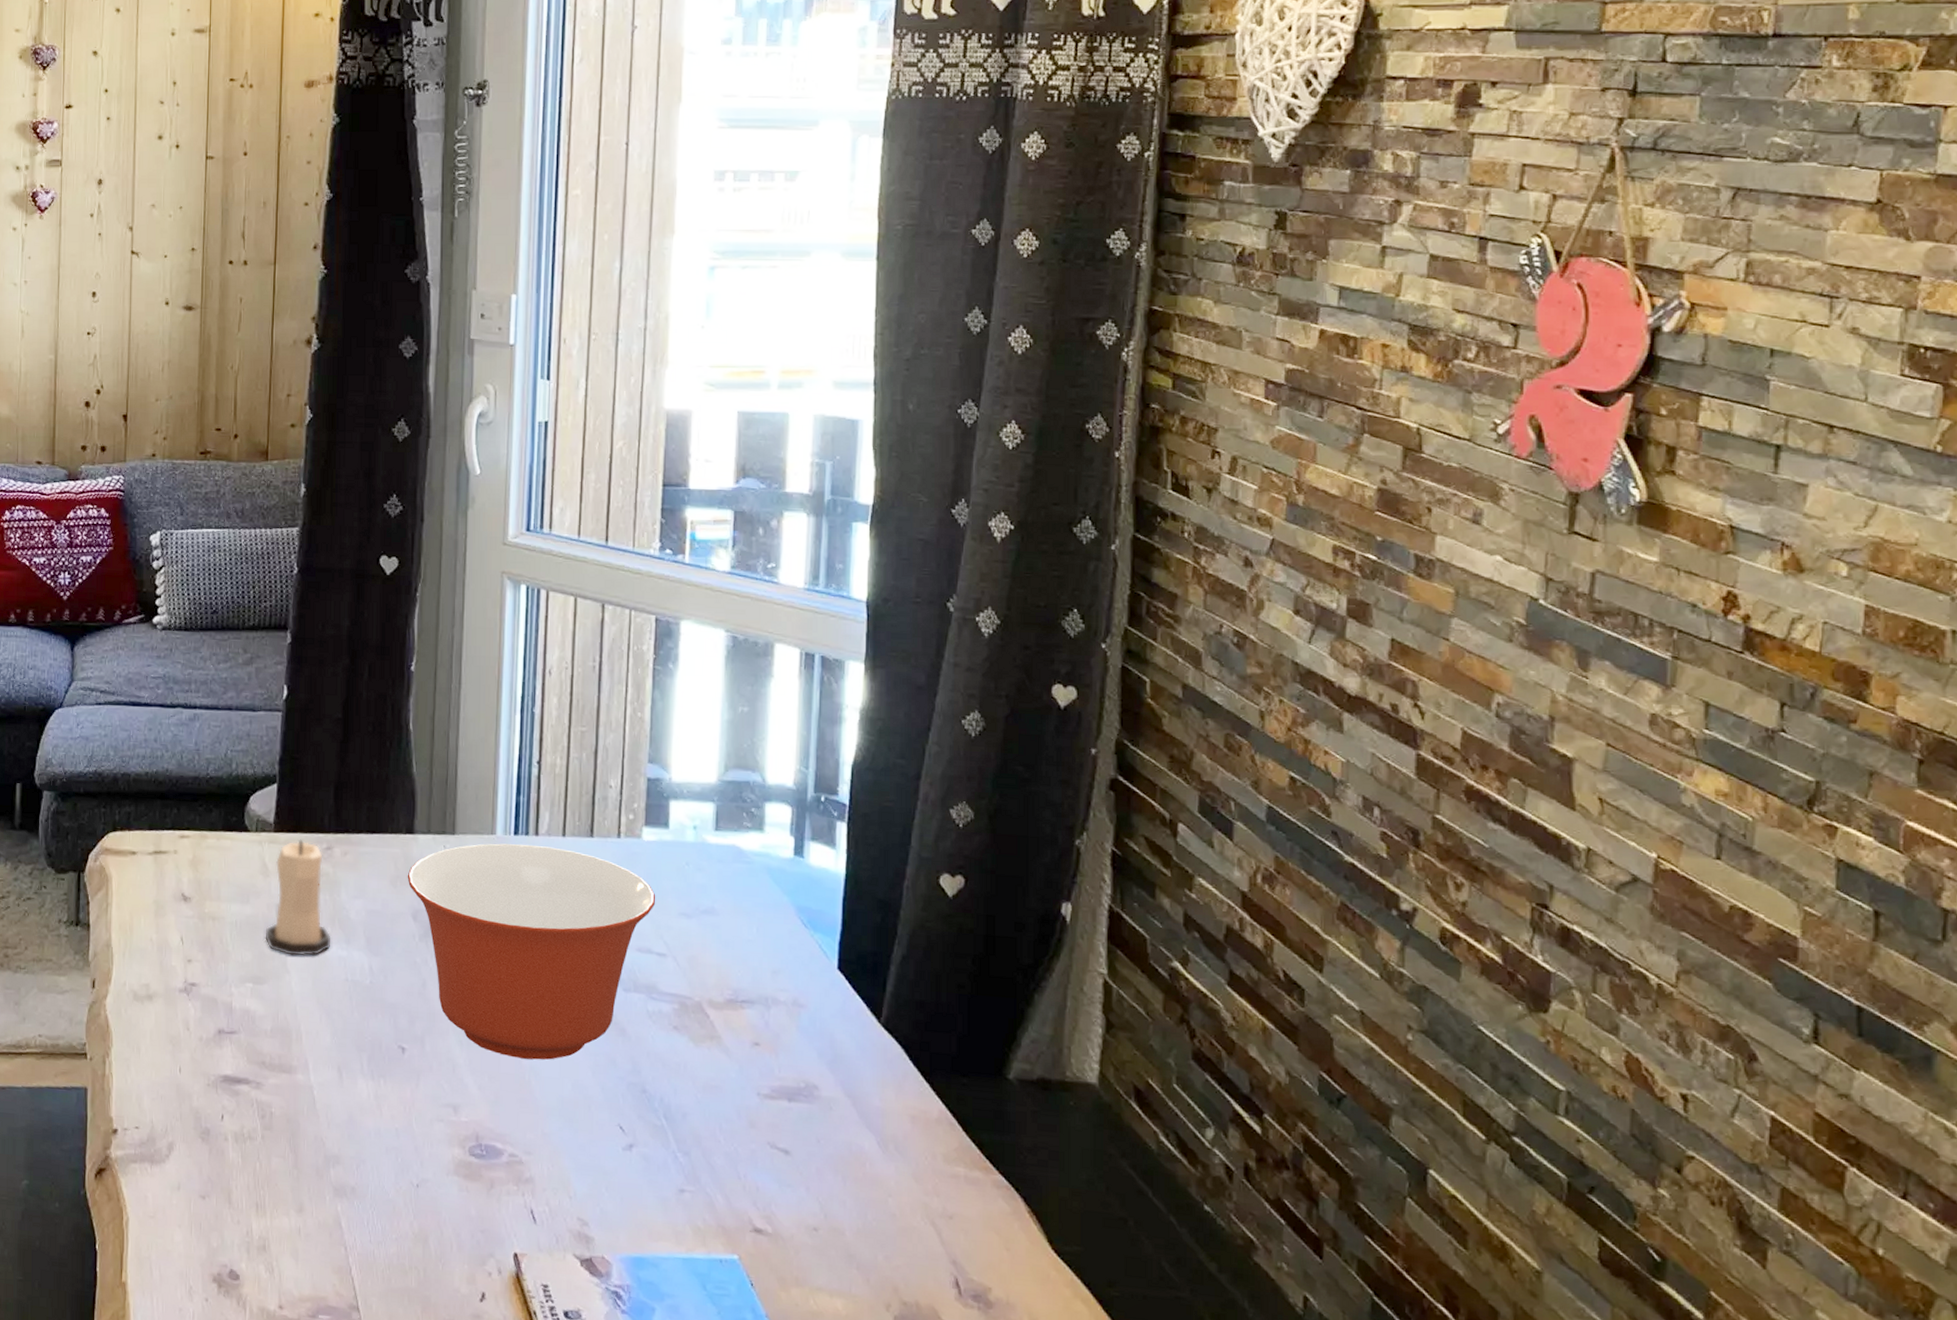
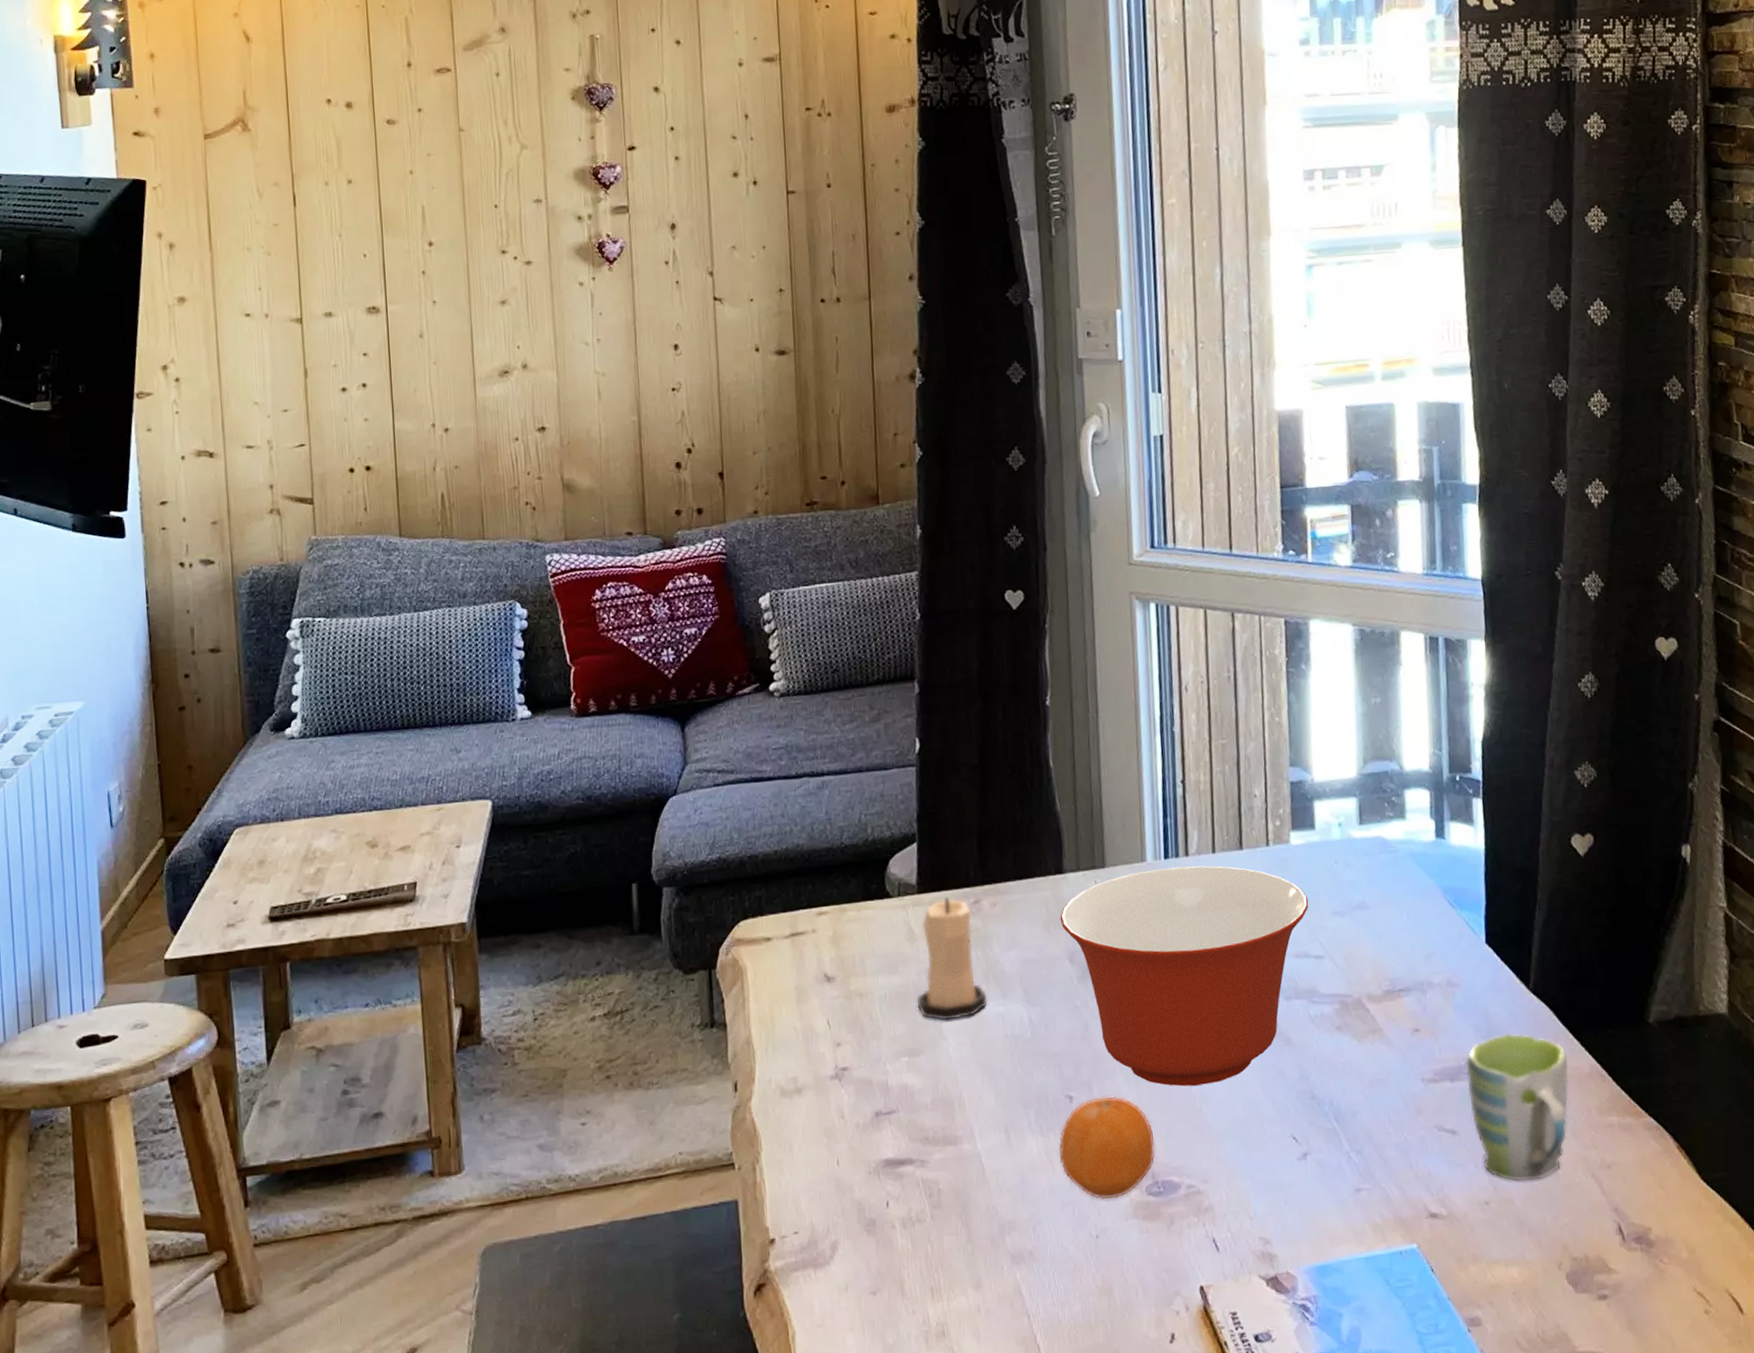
fruit: none [387,1053,481,1153] -> present [1059,1096,1156,1200]
mug: none [805,1062,916,1217] -> present [1466,1032,1569,1182]

